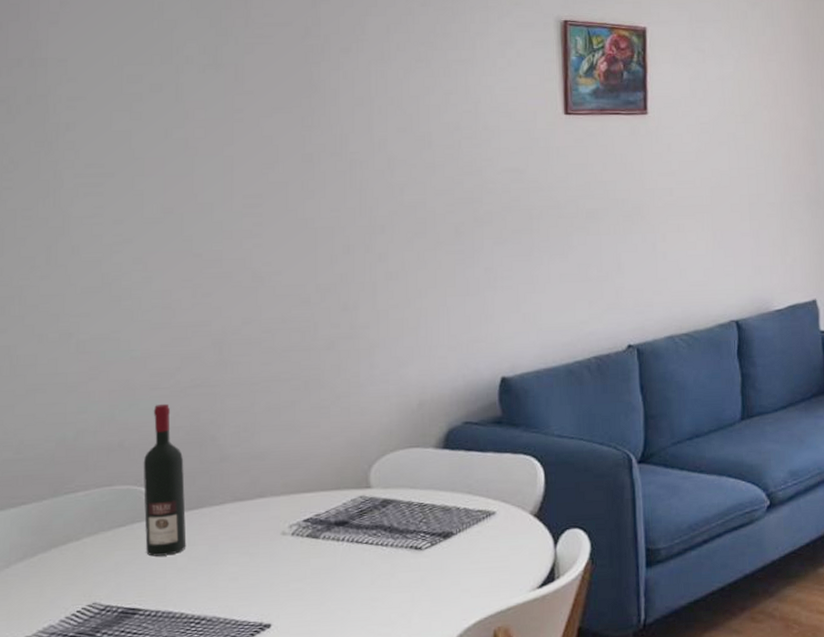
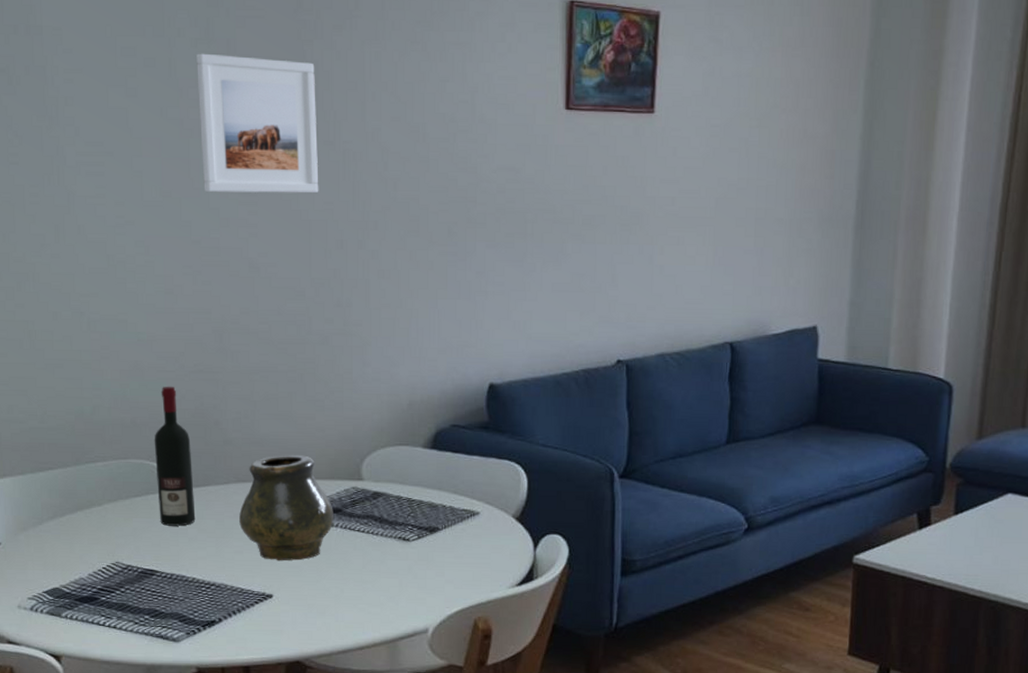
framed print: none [204,77,326,206] -> present [196,53,319,194]
vase: none [235,466,339,585] -> present [239,455,333,561]

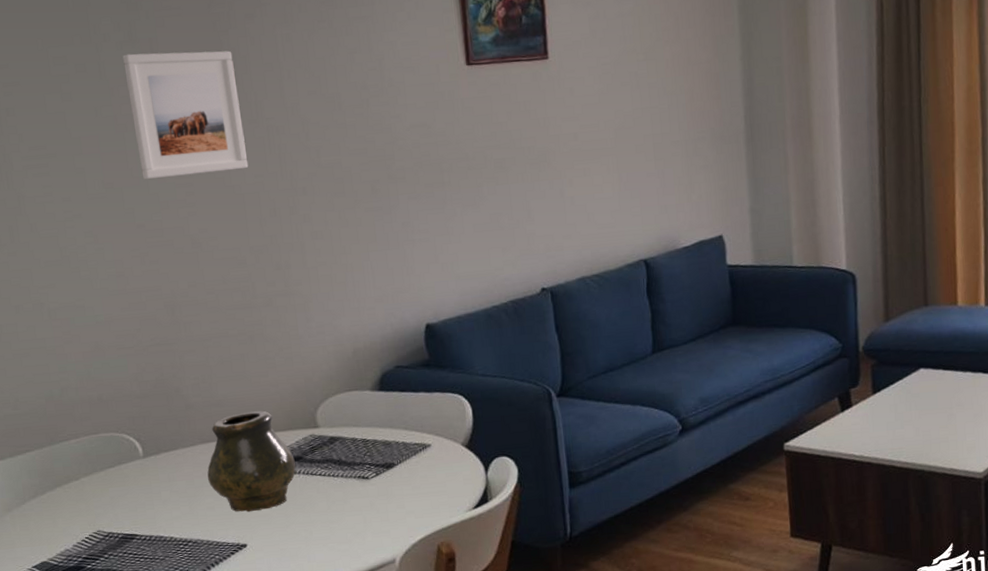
wine bottle: present [154,386,196,526] -> none [120,361,168,492]

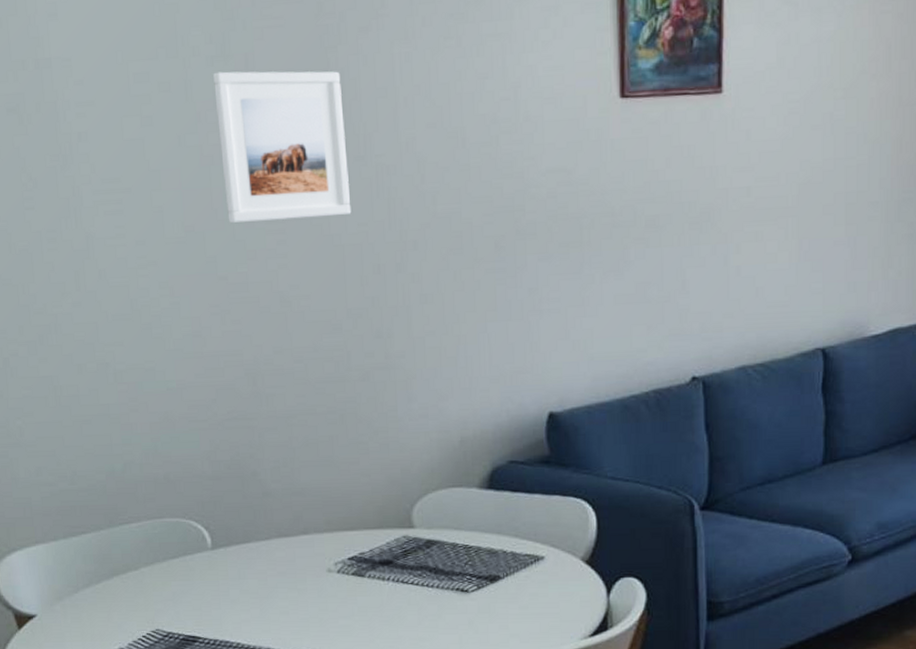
vase: present [207,410,296,512] -> none [283,504,385,621]

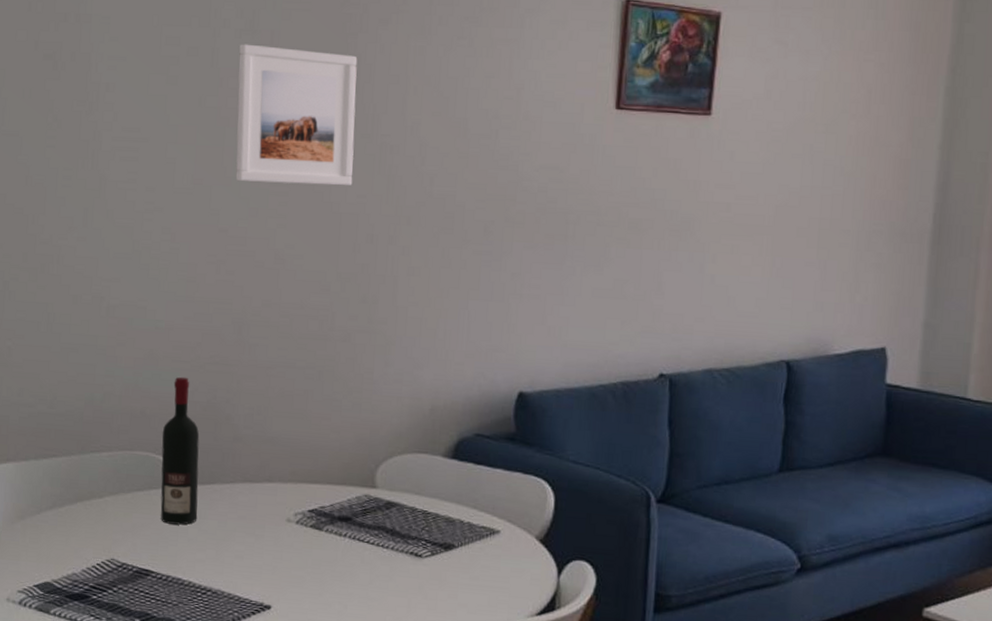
wine bottle: none [189,436,237,588] -> present [160,376,200,525]

